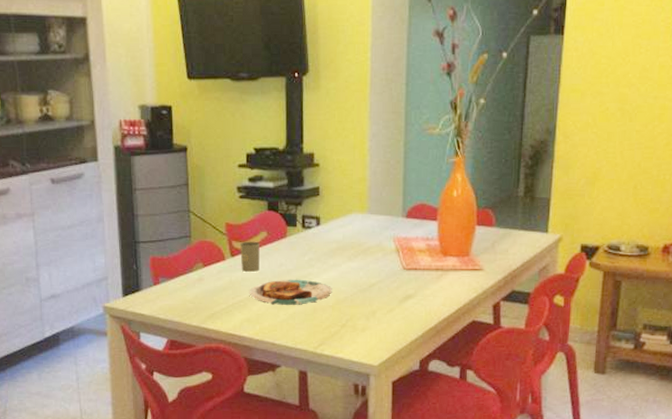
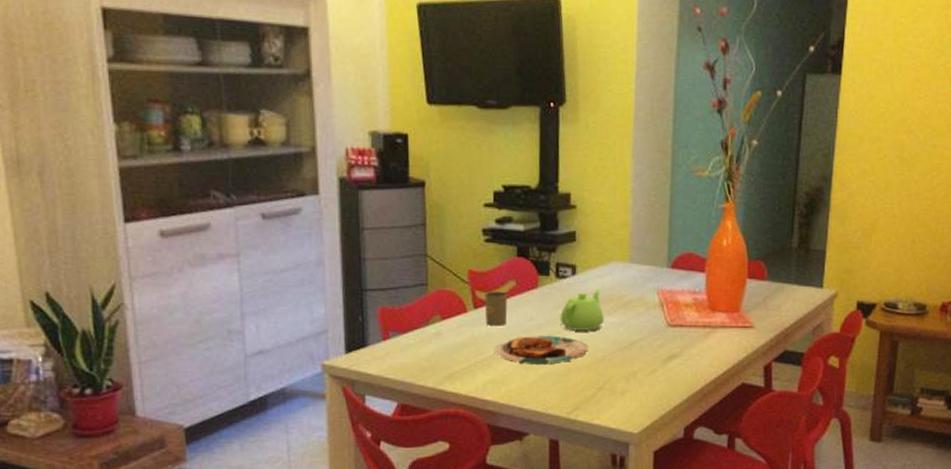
teapot: none [306,237,347,275] -> present [560,288,605,331]

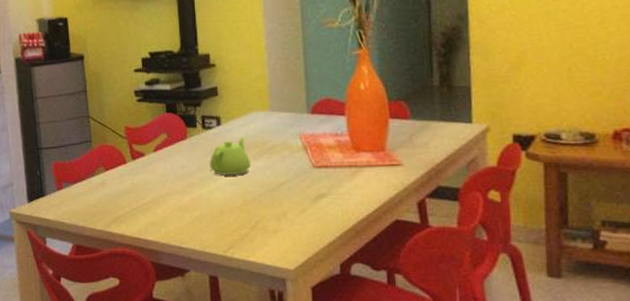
bottle: present [484,291,507,328] -> none [140,143,162,176]
plate: present [494,335,589,366] -> none [152,180,239,208]

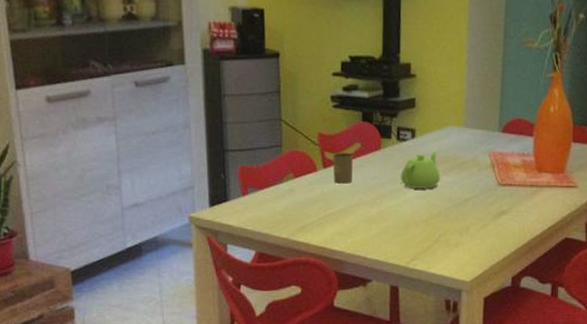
bottle: none [140,143,162,176] -> present [333,152,353,185]

